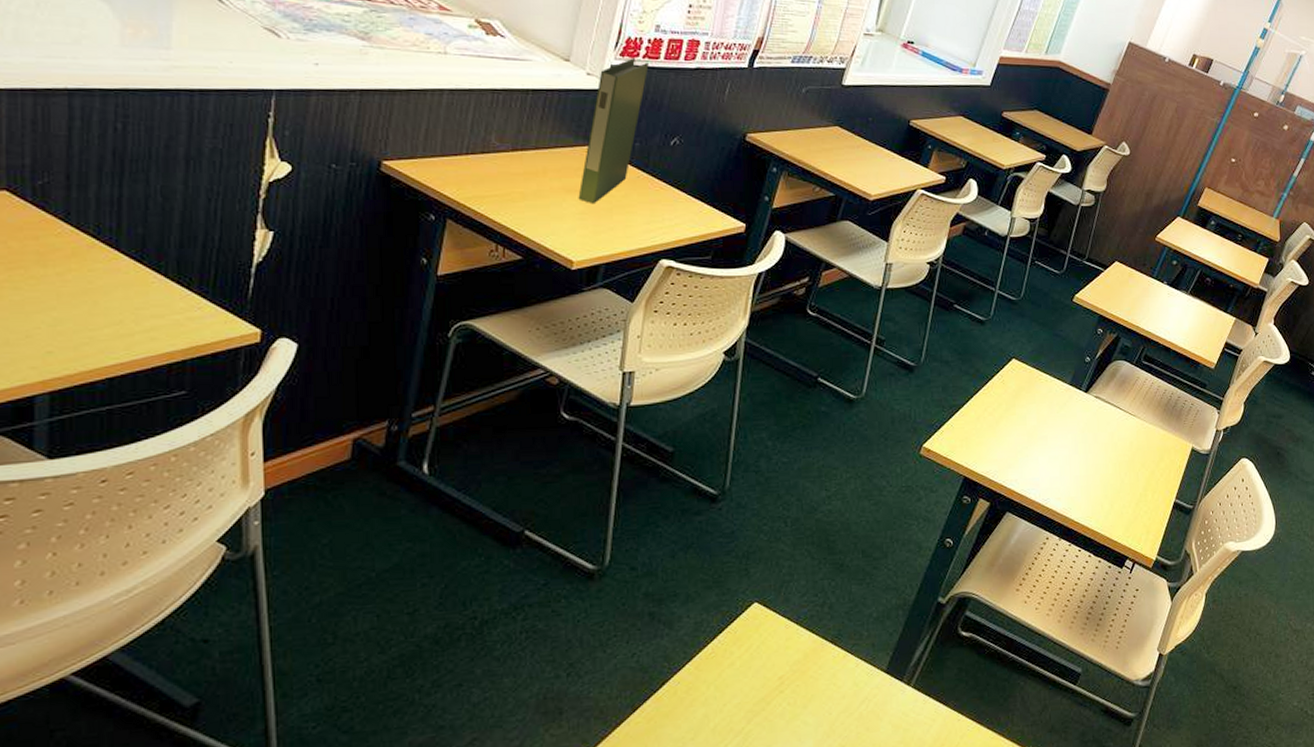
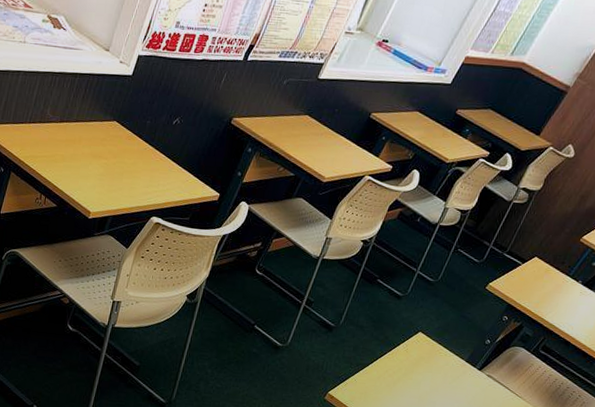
binder: present [578,57,649,204] -> none [100,49,167,169]

